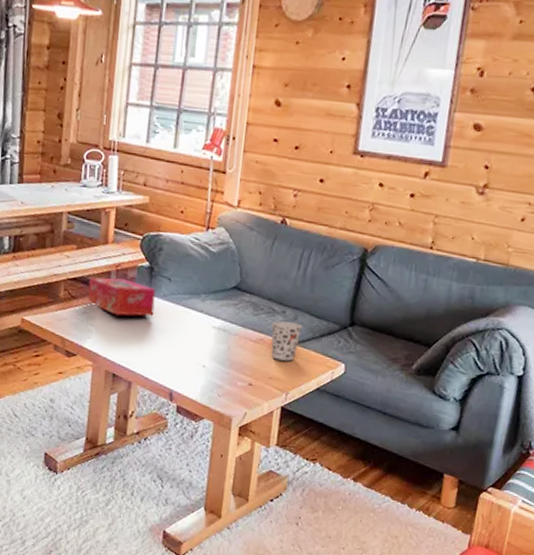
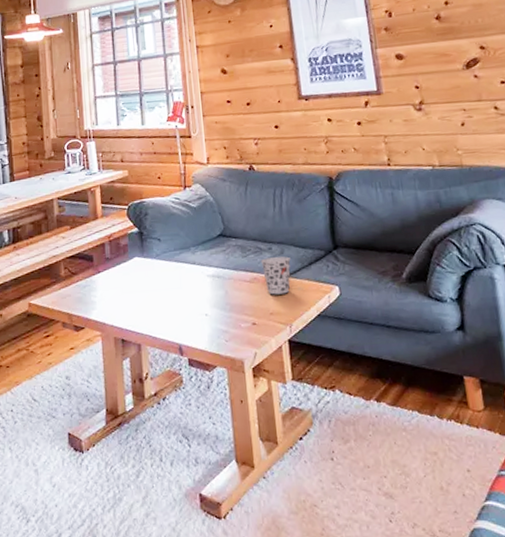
tissue box: present [88,277,156,316] -> none [86,247,150,283]

